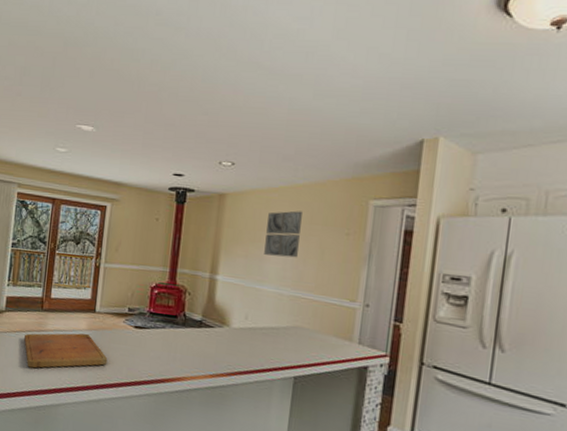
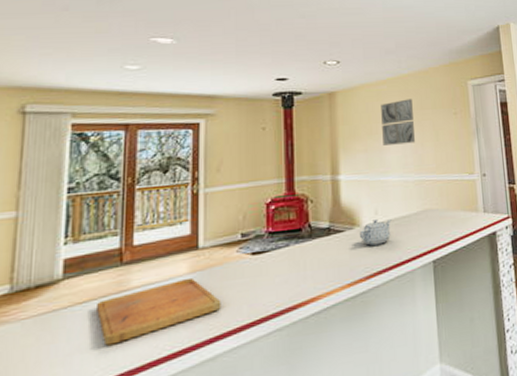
teapot: none [227,324,260,348] -> present [359,219,392,246]

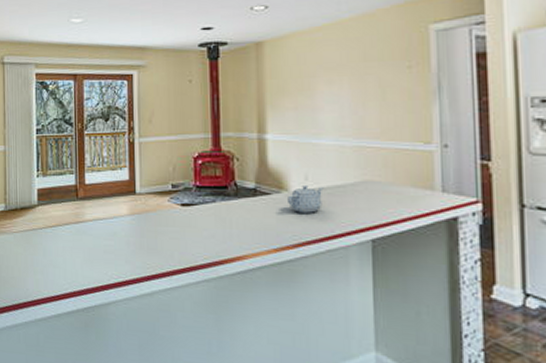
cutting board: present [97,277,221,346] -> none [62,219,156,265]
wall art: present [381,98,415,145] -> none [314,48,355,104]

